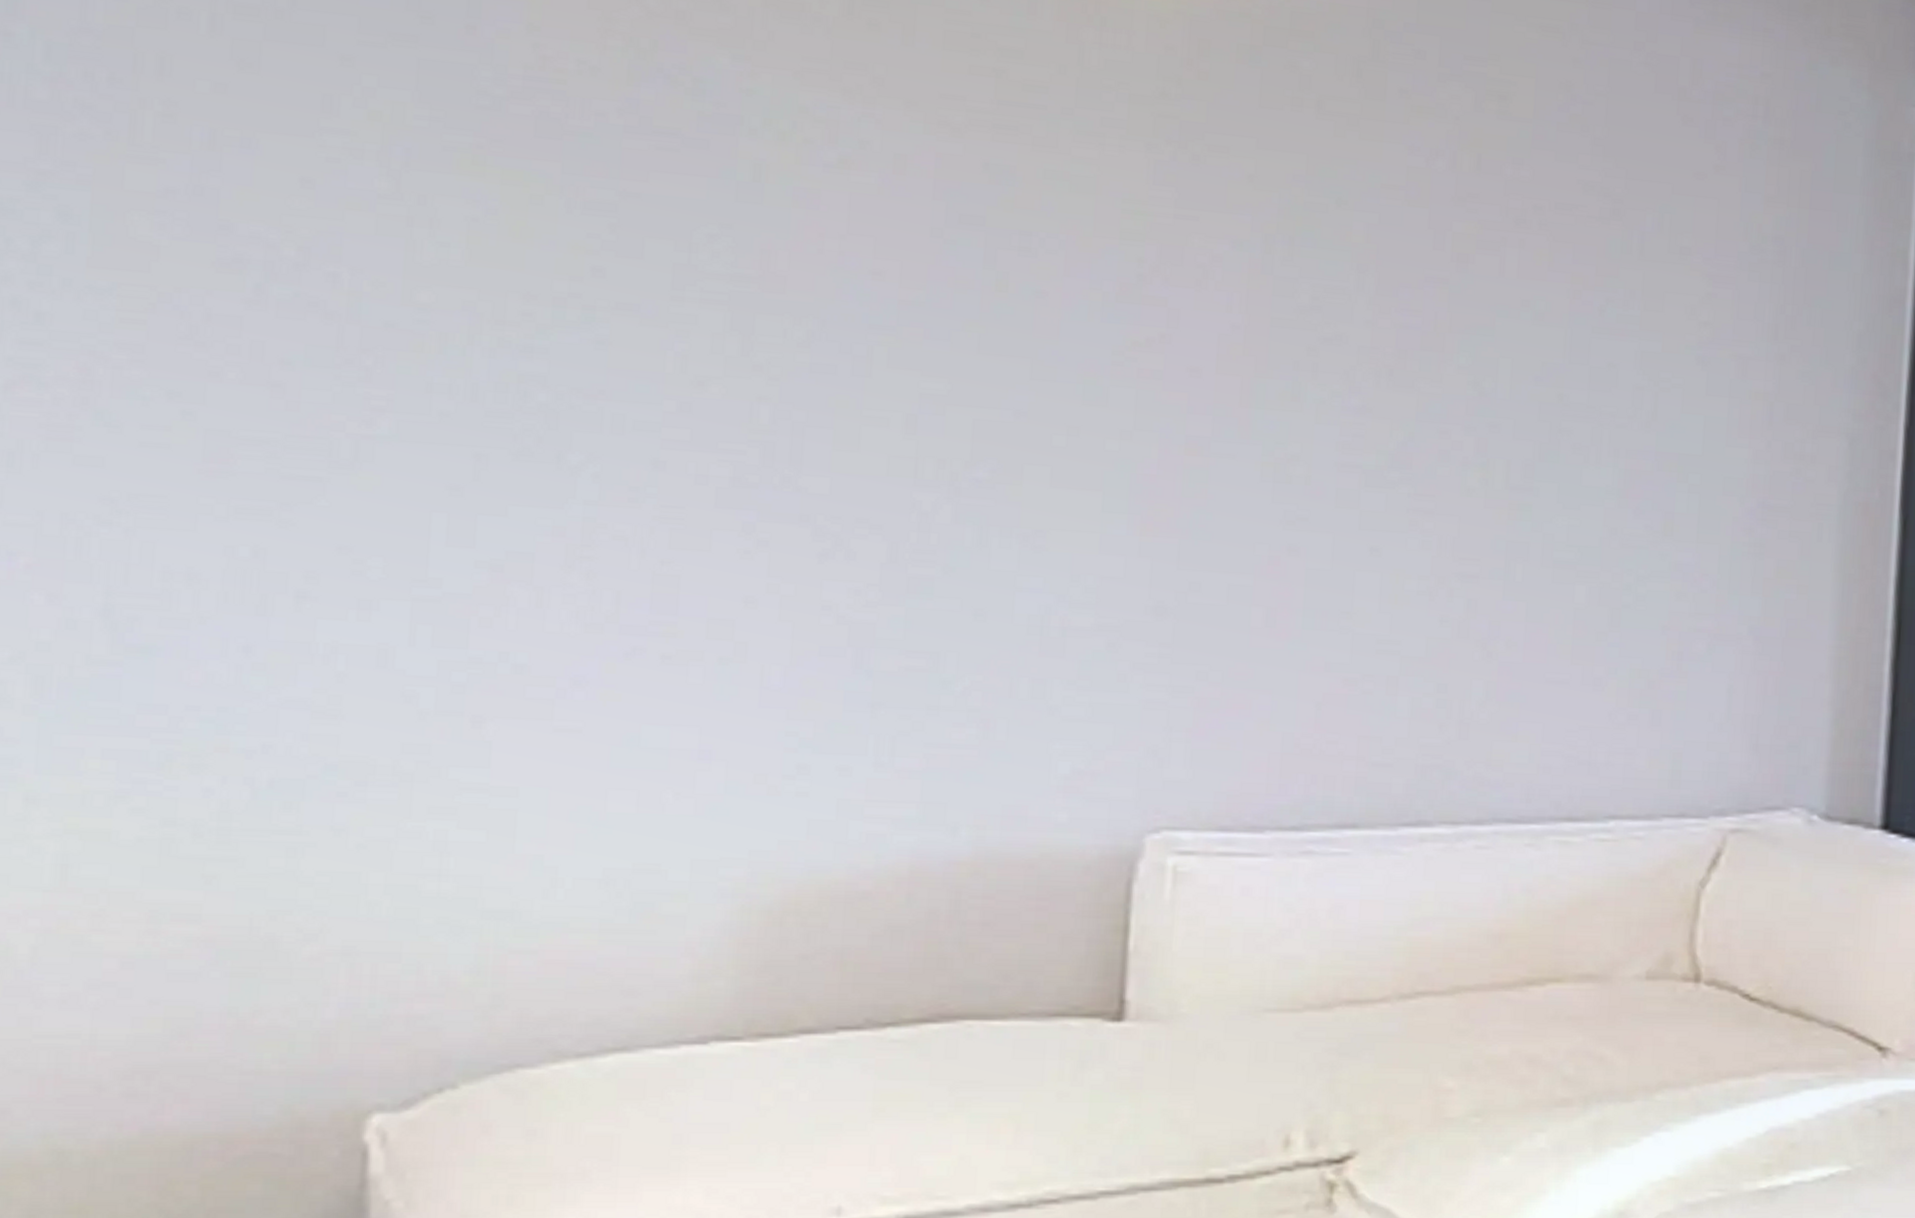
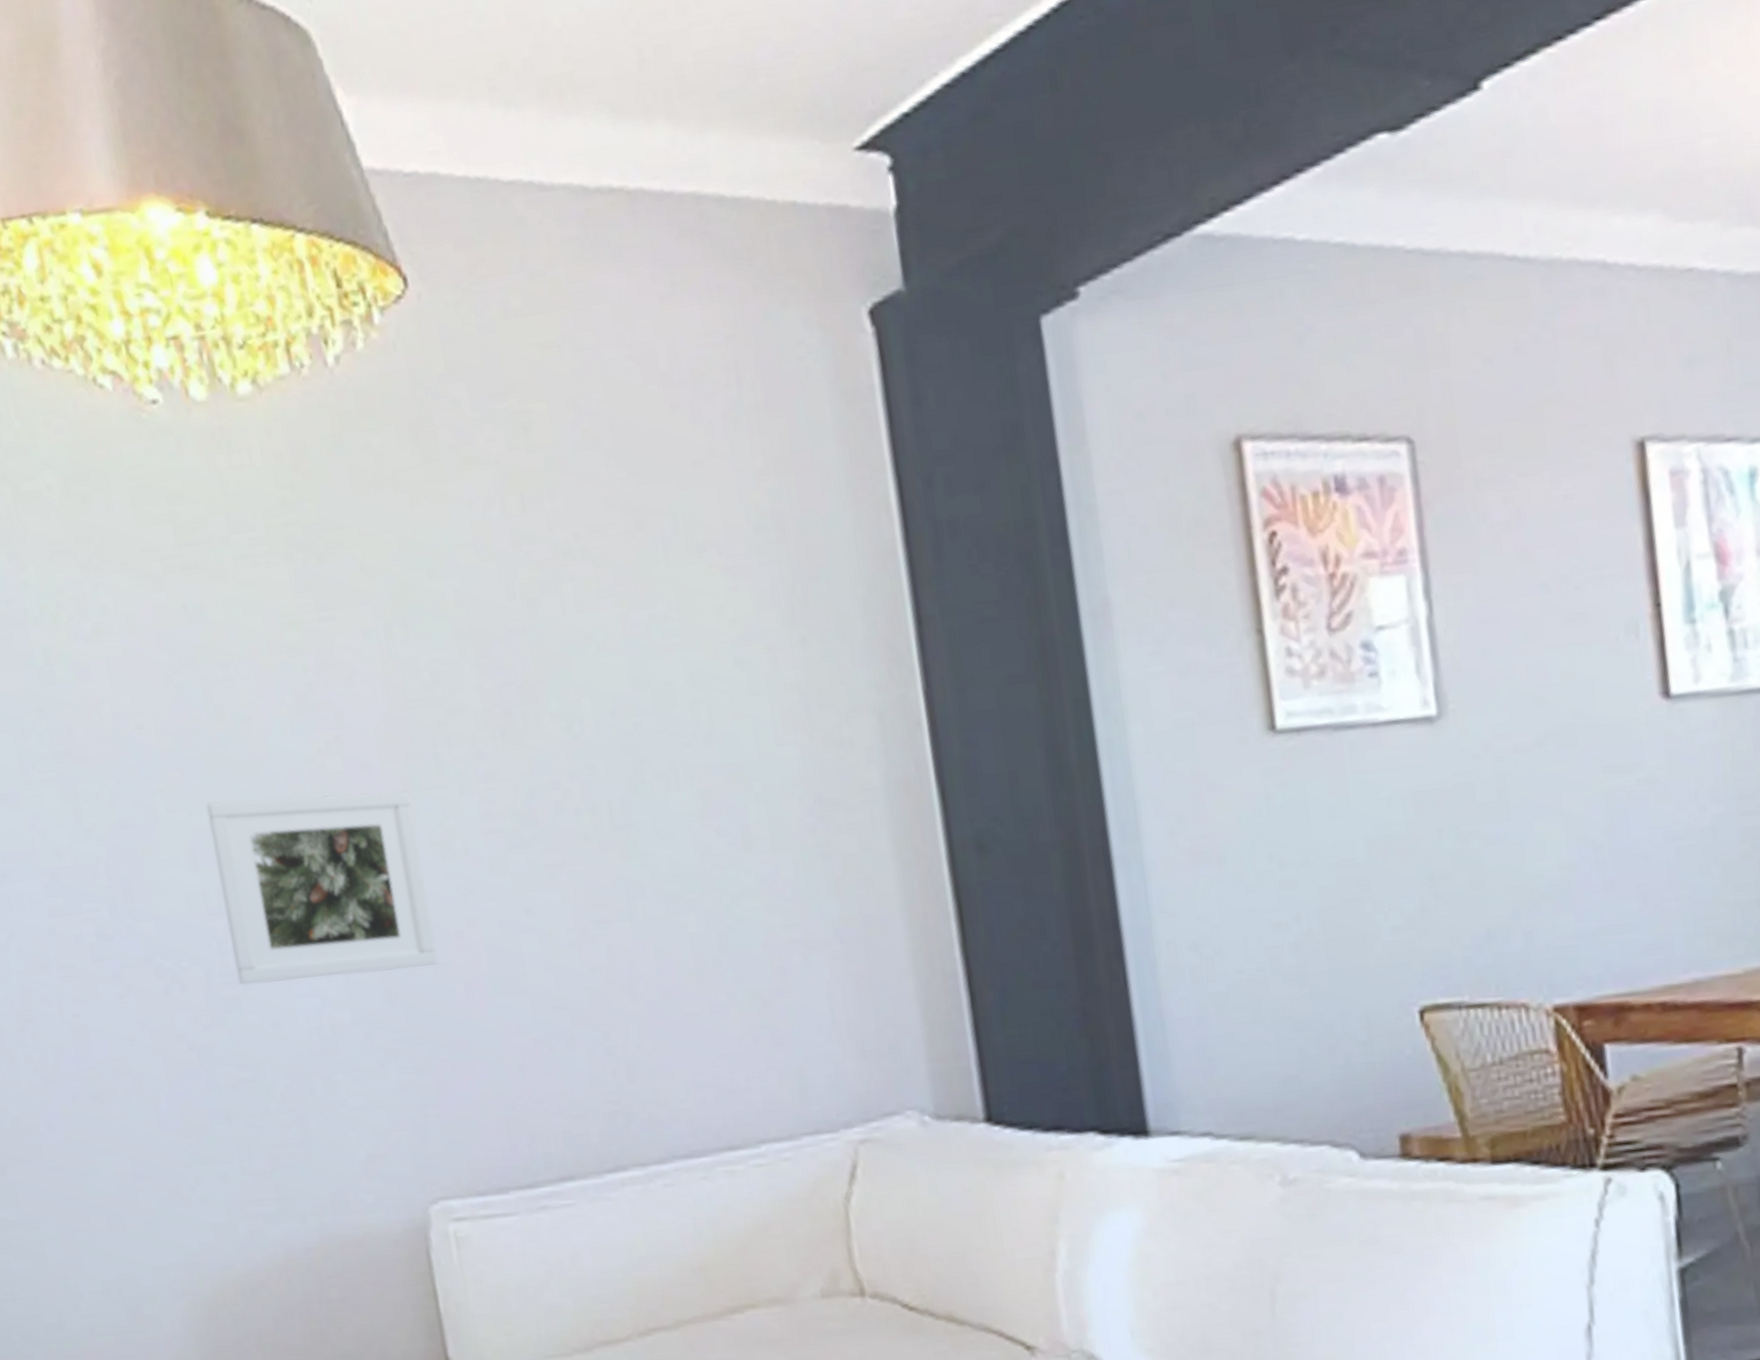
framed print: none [937,367,1248,586] -> present [206,790,438,985]

